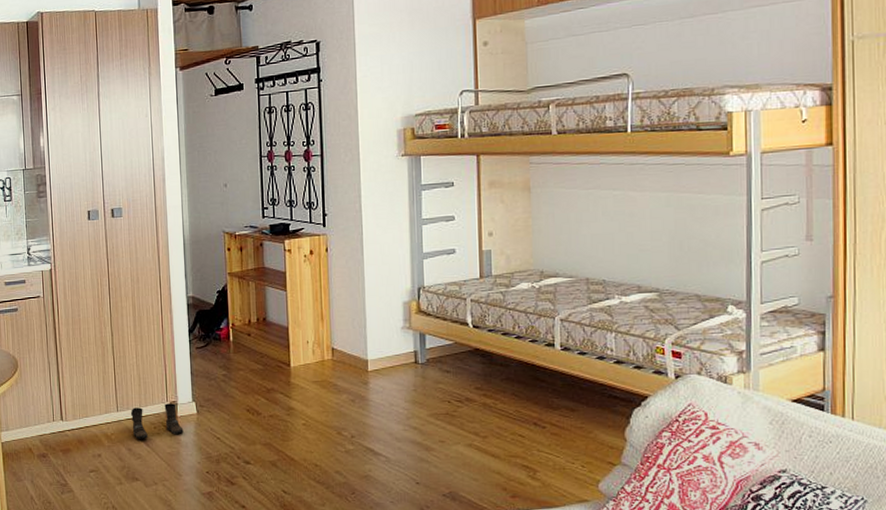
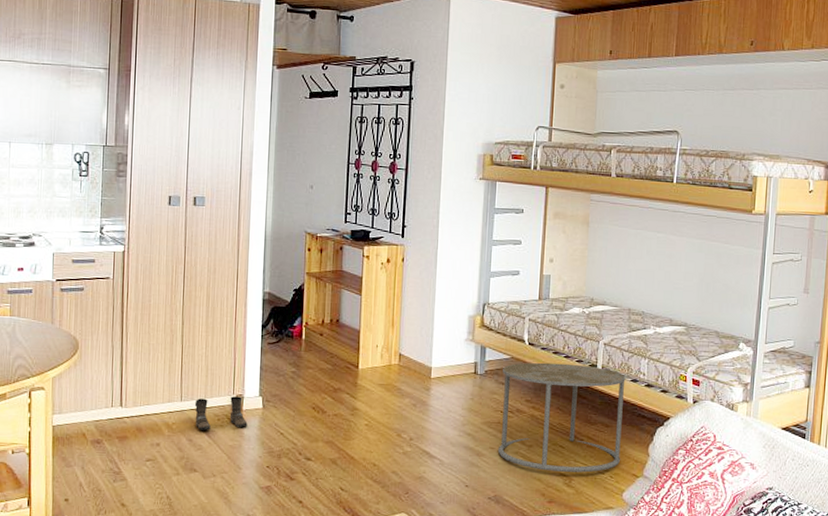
side table: none [446,344,593,463] -> present [497,362,626,473]

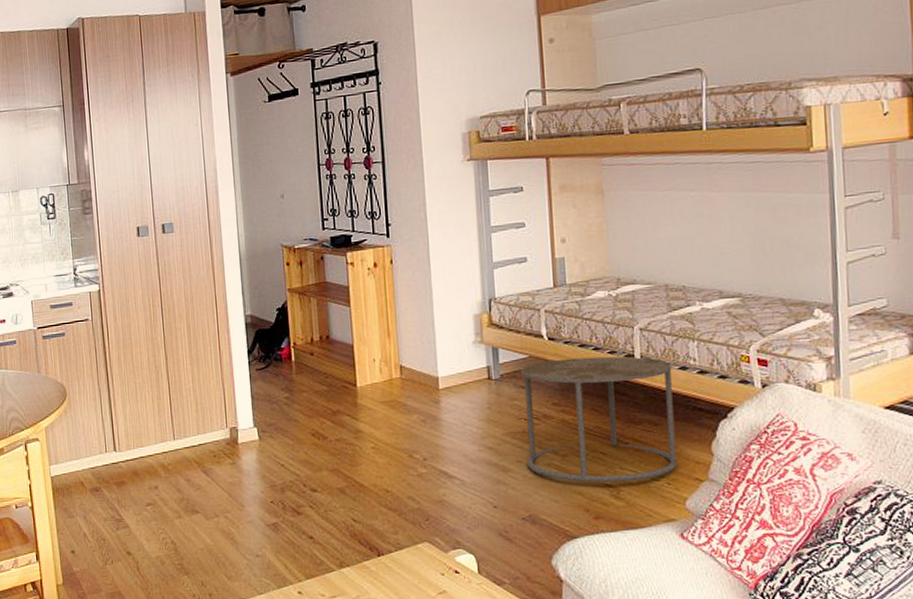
boots: present [194,396,248,430] -> none [188,429,245,469]

